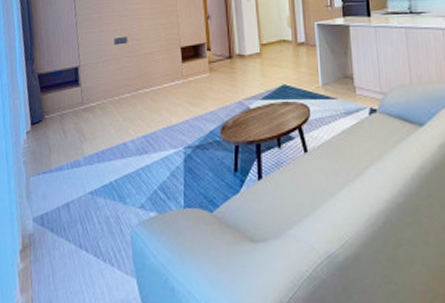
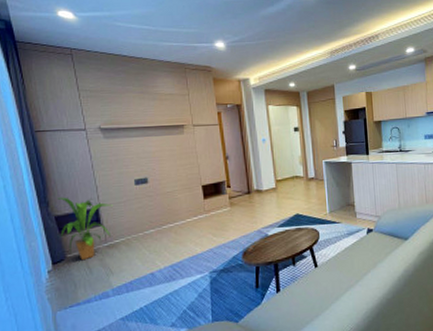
house plant: none [42,54,92,123] -> present [57,197,113,261]

